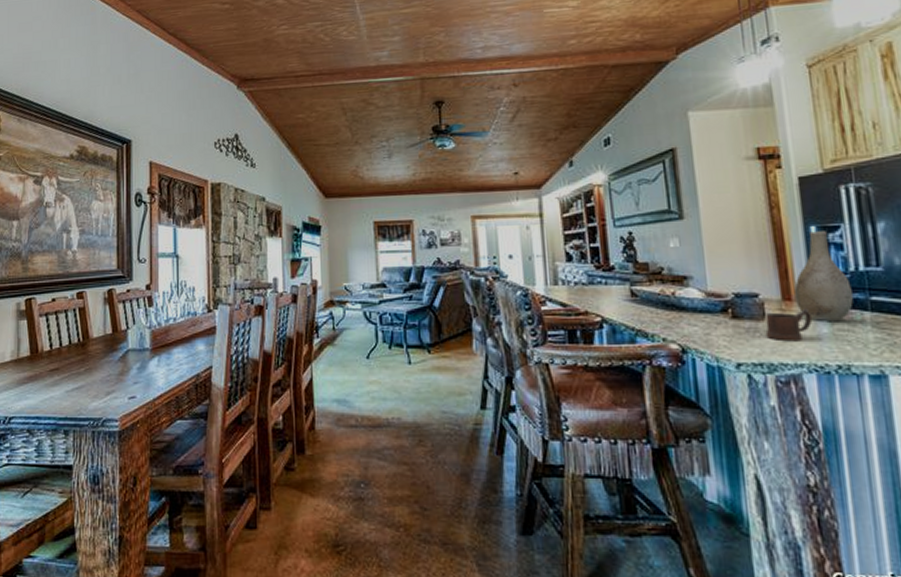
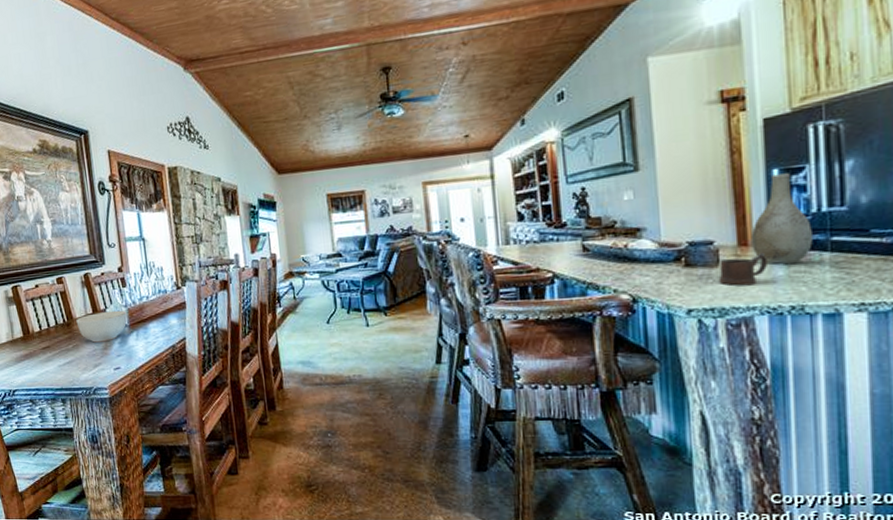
bowl: none [93,331,149,367] -> present [76,310,127,343]

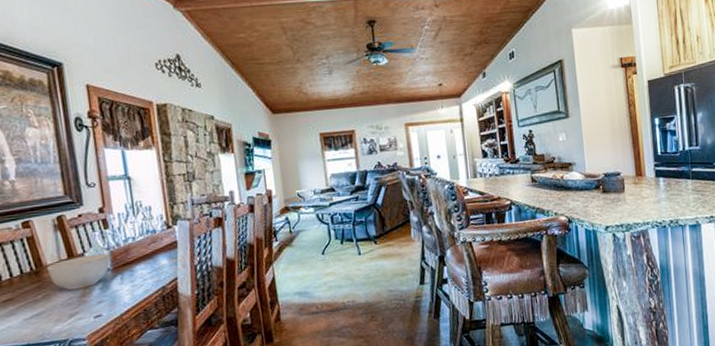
mug: present [718,252,769,286] -> none [624,180,655,207]
vase: present [752,173,813,265] -> none [644,121,681,189]

